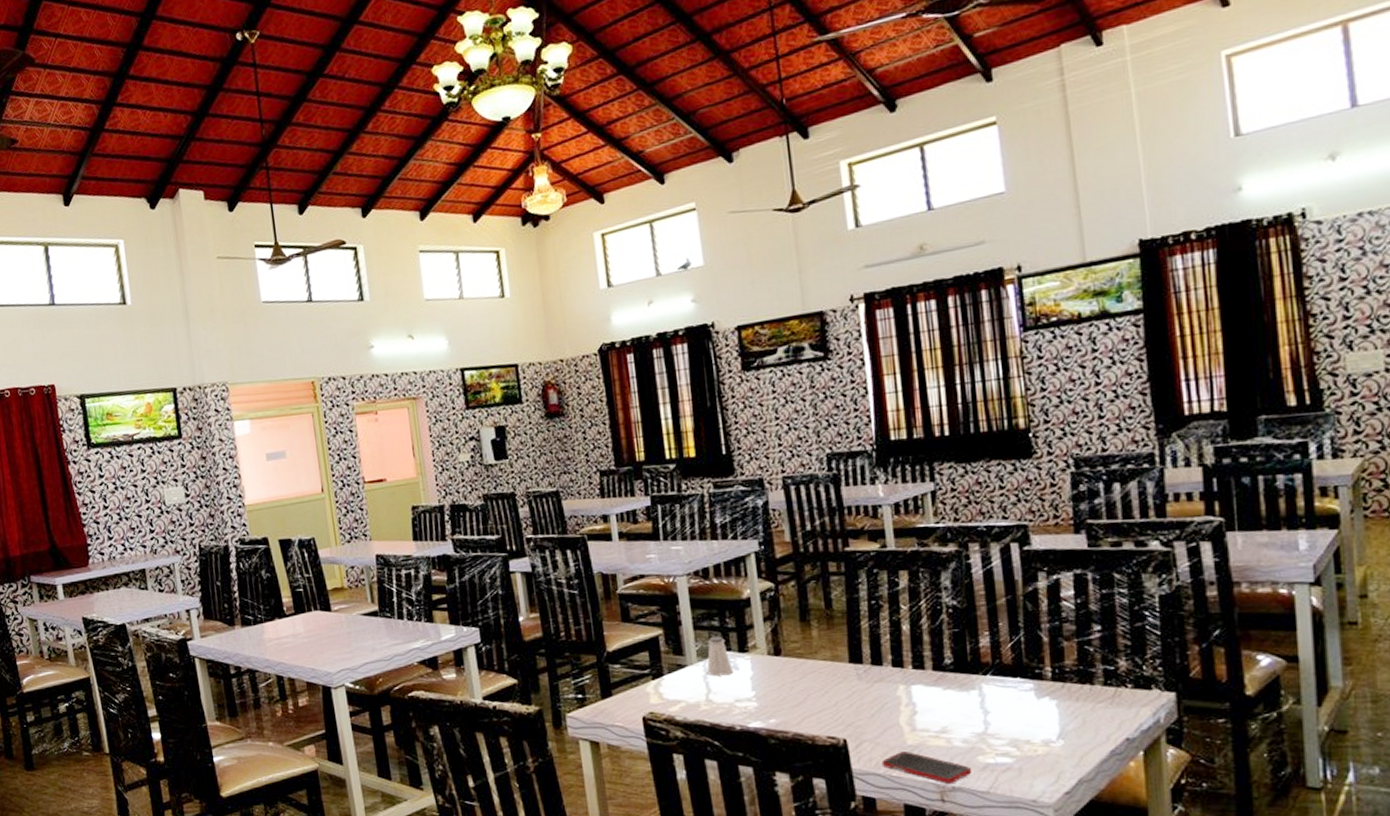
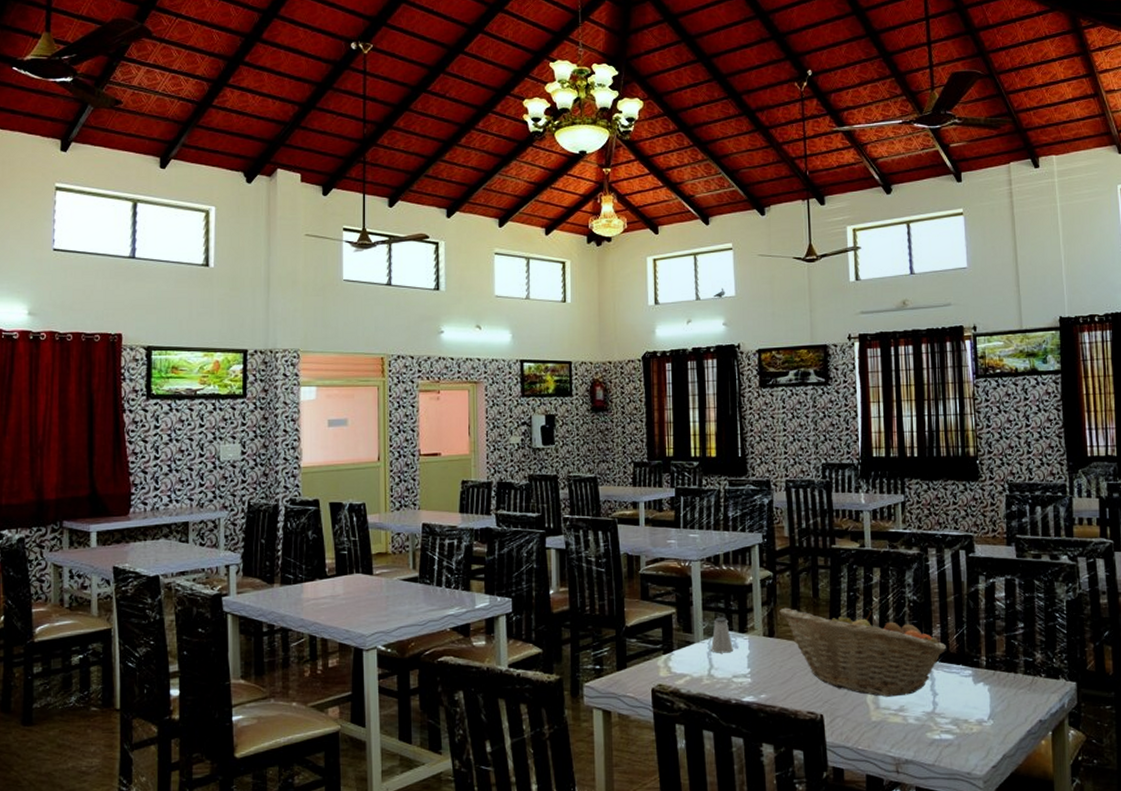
fruit basket: none [785,620,999,718] -> present [780,607,947,697]
cell phone: present [882,752,973,783] -> none [850,727,922,756]

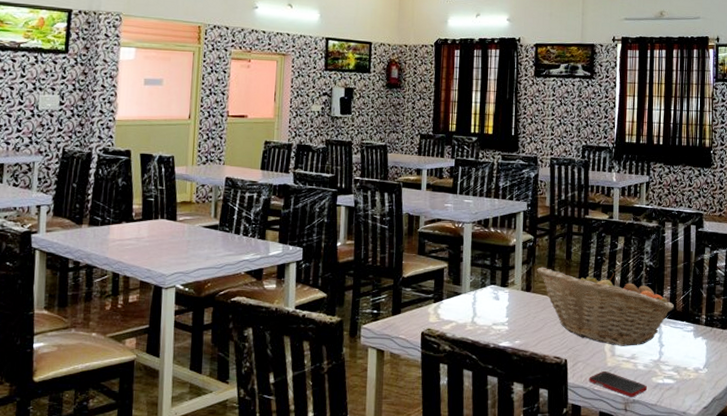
saltshaker: present [711,617,733,653] -> none [476,272,495,304]
cell phone: none [850,727,922,756] -> present [589,371,648,397]

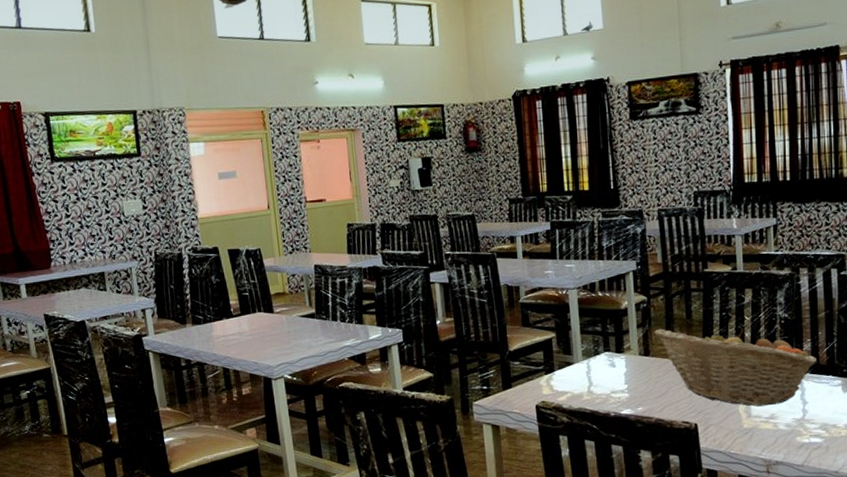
cell phone: present [589,371,648,397] -> none [723,433,792,459]

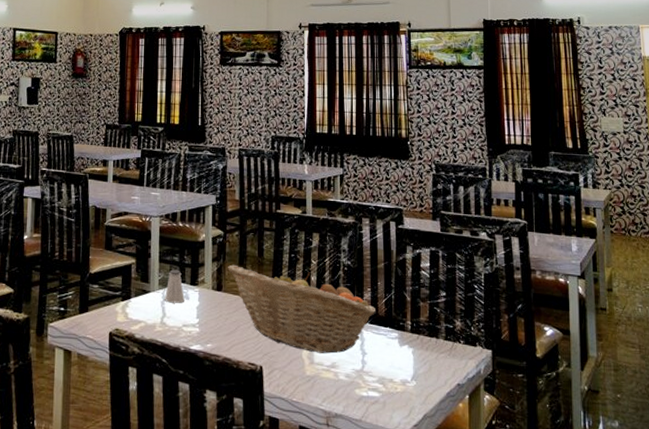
saltshaker: none [590,339,611,372] -> present [165,269,185,303]

